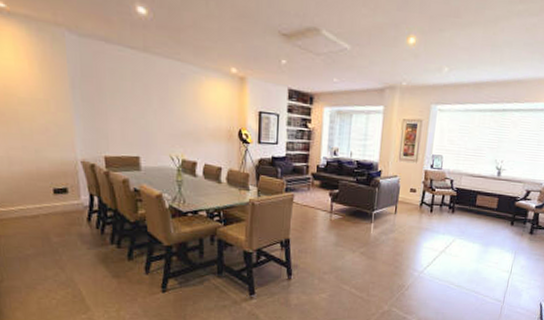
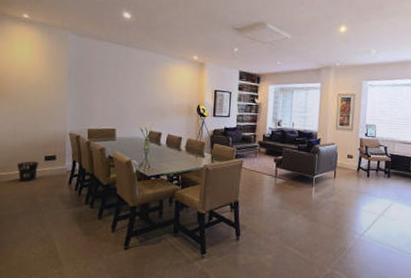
wastebasket: none [18,194,47,219] -> present [16,161,39,182]

